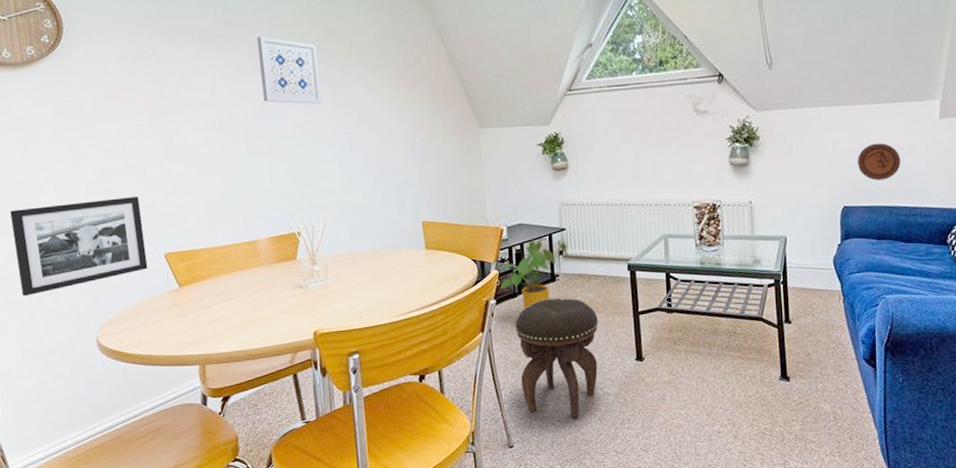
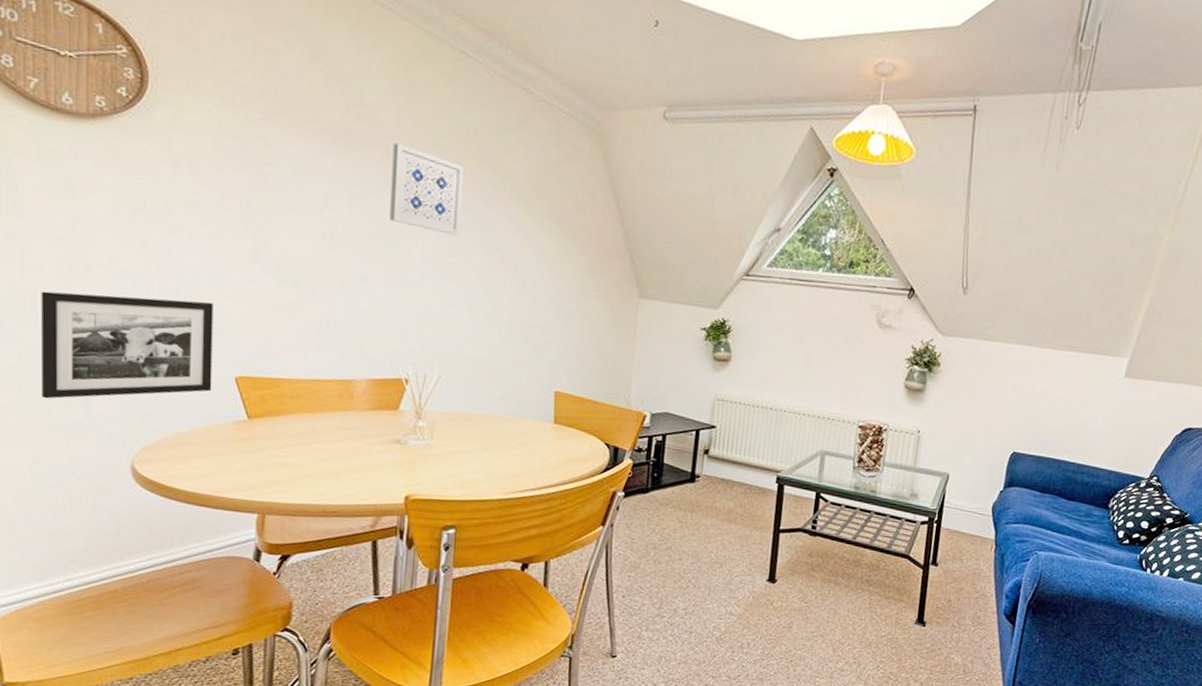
house plant: present [498,239,569,309] -> none [631,433,715,508]
footstool: present [515,298,598,420] -> none [636,500,735,636]
decorative plate: present [857,143,901,181] -> none [1034,391,1080,432]

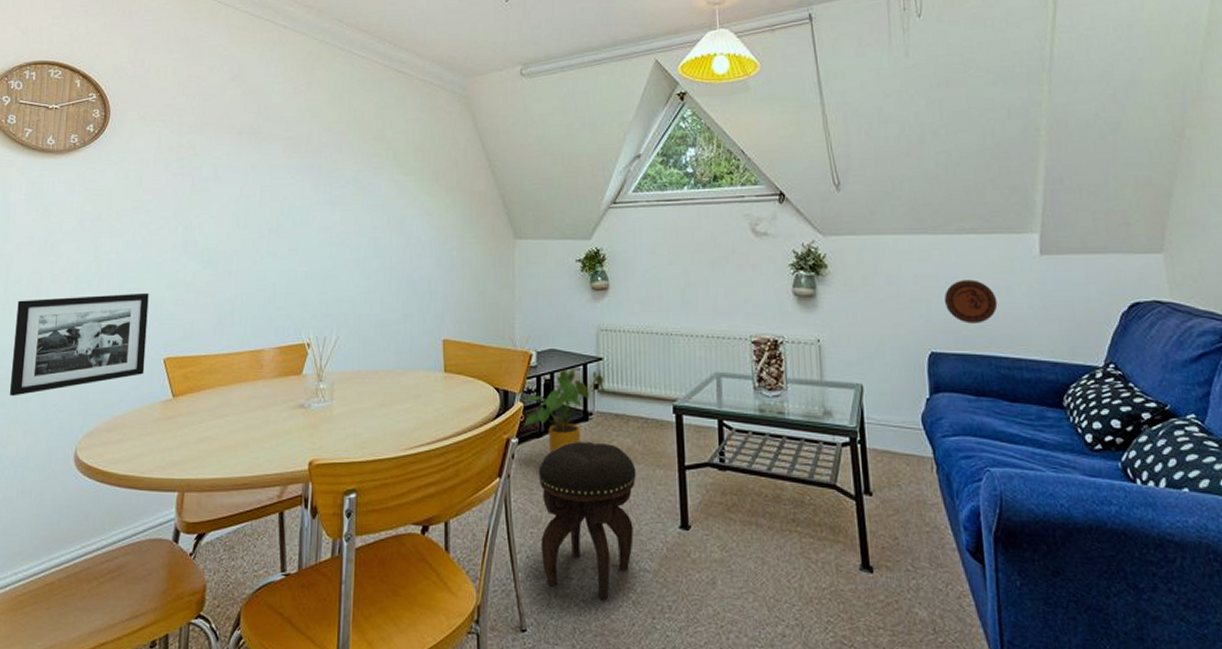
wall art: present [390,143,464,236] -> none [293,134,353,205]
house plant: none [631,433,715,508] -> present [524,369,605,452]
footstool: none [636,500,735,636] -> present [539,442,636,601]
decorative plate: none [1034,391,1080,432] -> present [944,279,998,324]

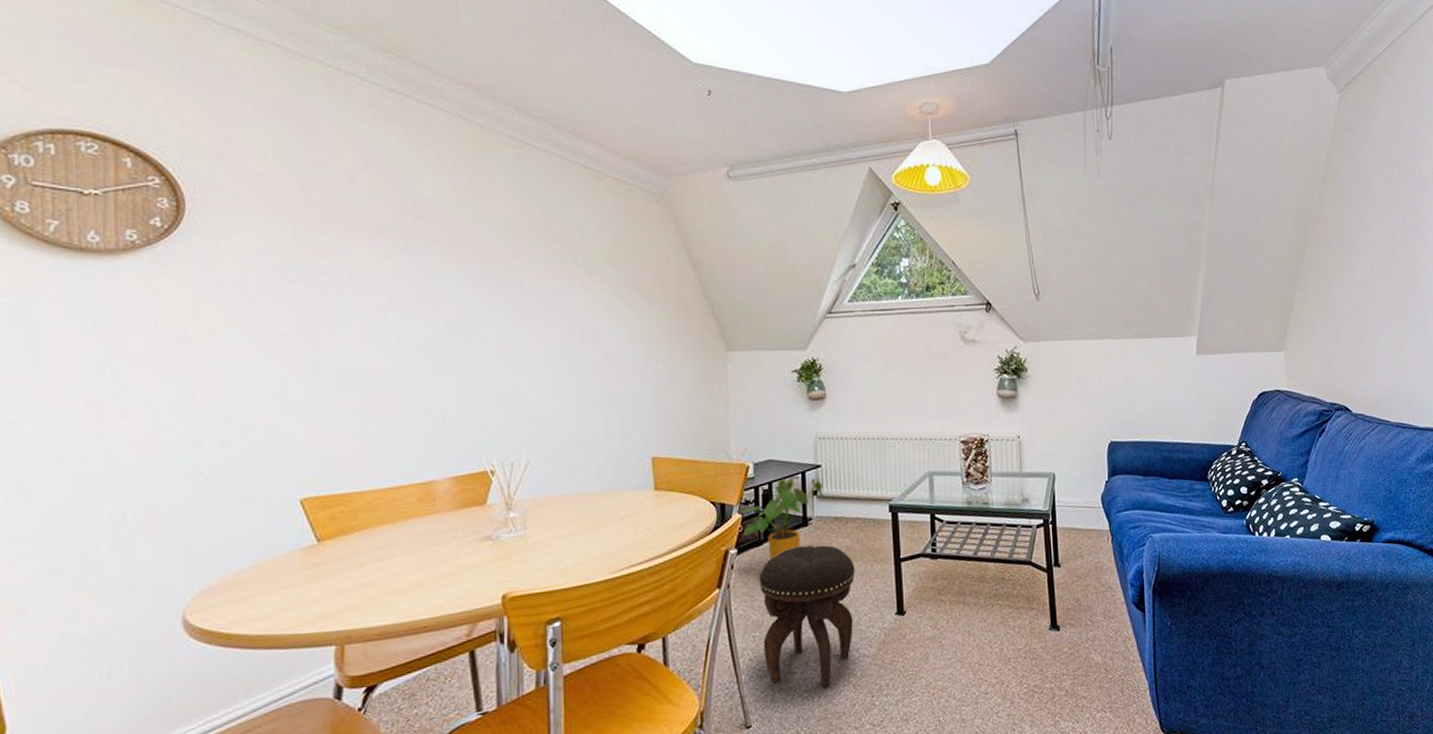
picture frame: present [9,292,149,396] -> none [67,424,274,560]
decorative plate: present [944,279,998,324] -> none [1122,377,1163,416]

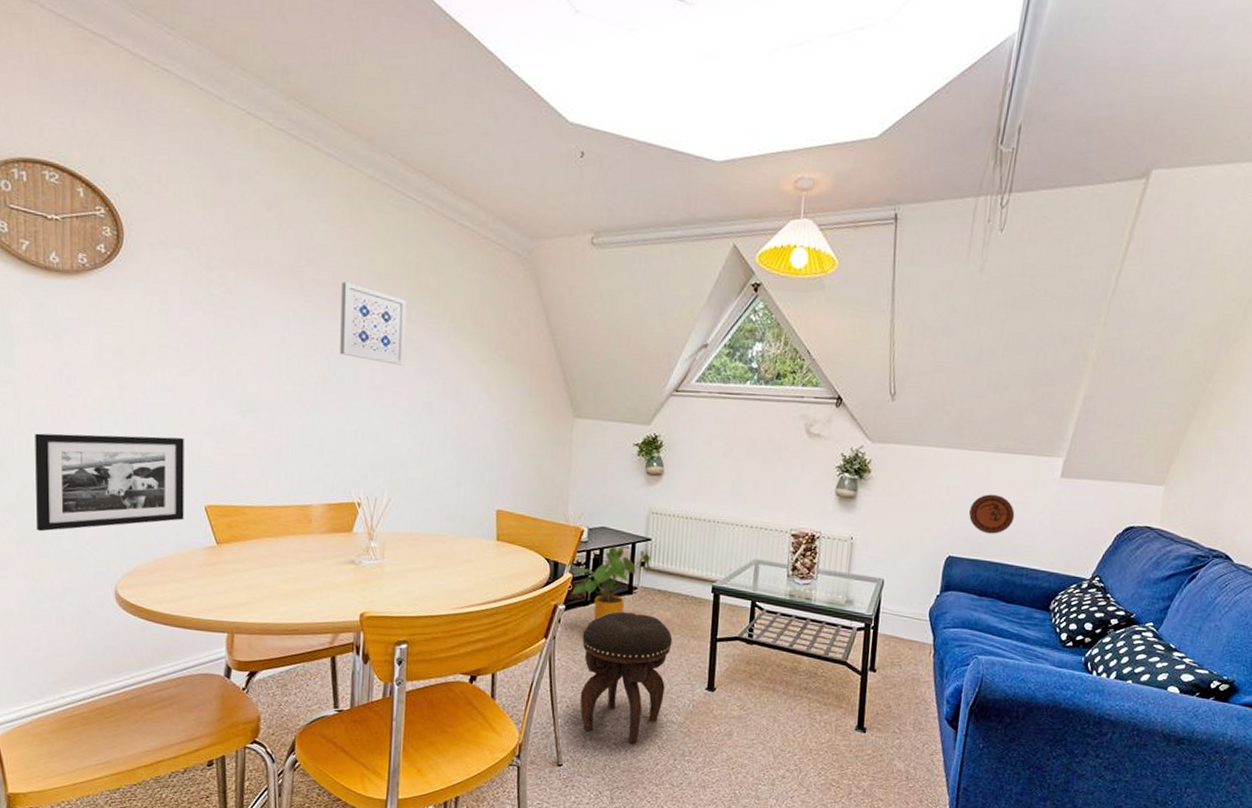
picture frame: none [67,424,274,560] -> present [35,433,184,532]
wall art: none [456,235,535,317] -> present [340,282,406,366]
decorative plate: none [1122,377,1163,416] -> present [968,494,1015,534]

